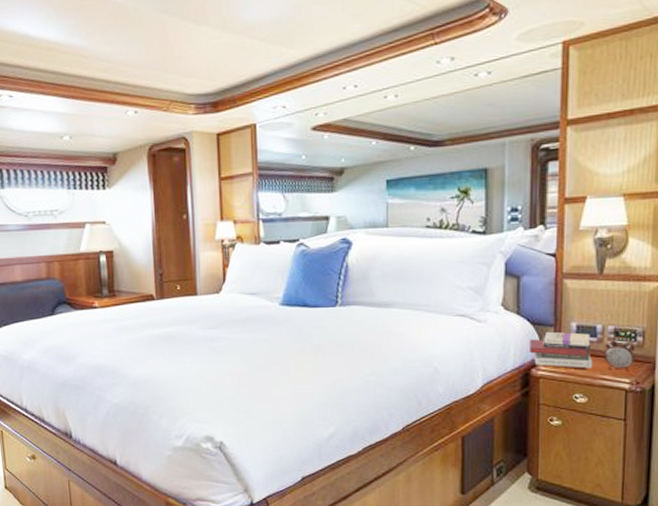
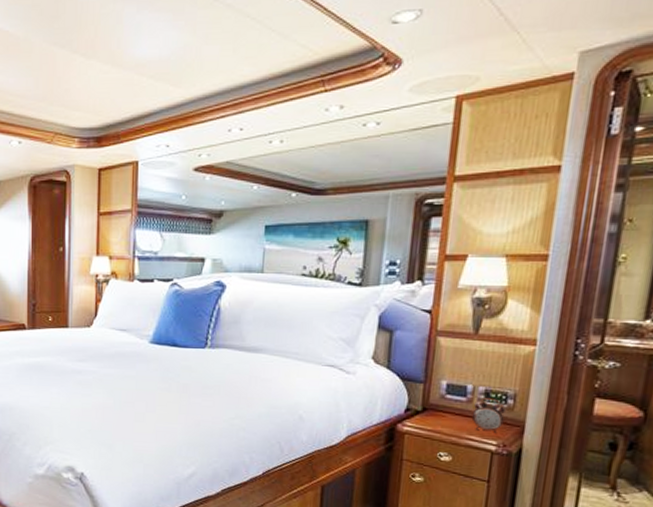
books: present [530,331,593,370] -> none [397,387,461,429]

